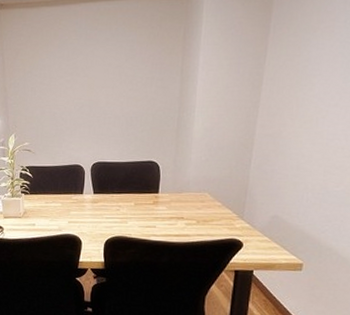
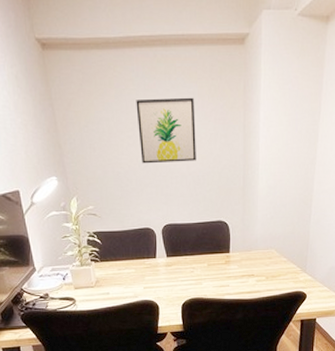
wall art: none [76,45,133,105] -> present [136,97,196,164]

